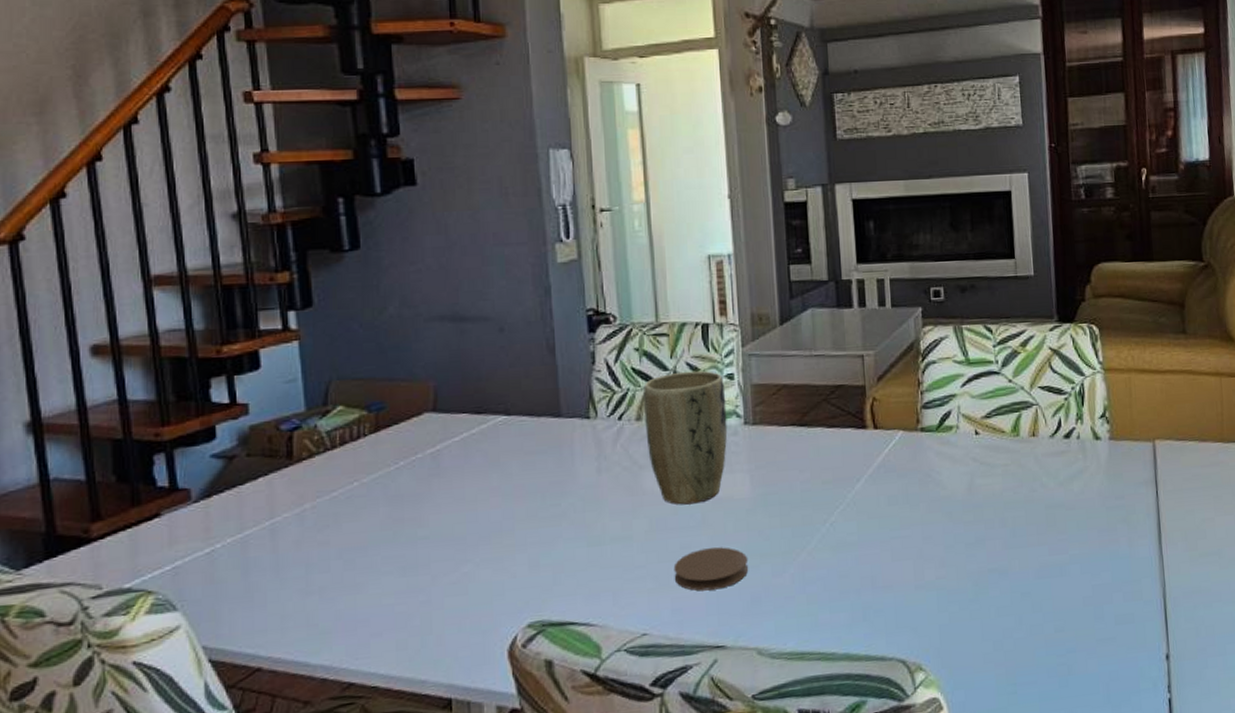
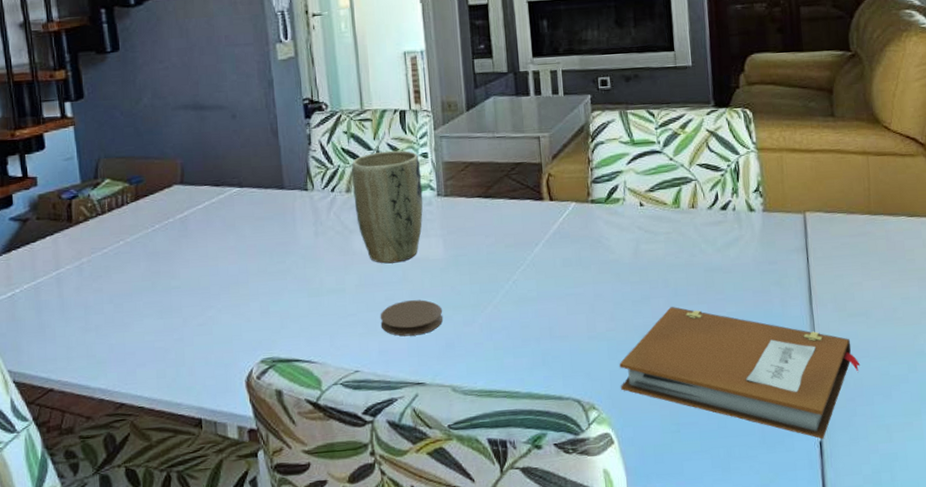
notebook: none [950,549,1212,696] -> present [619,307,860,439]

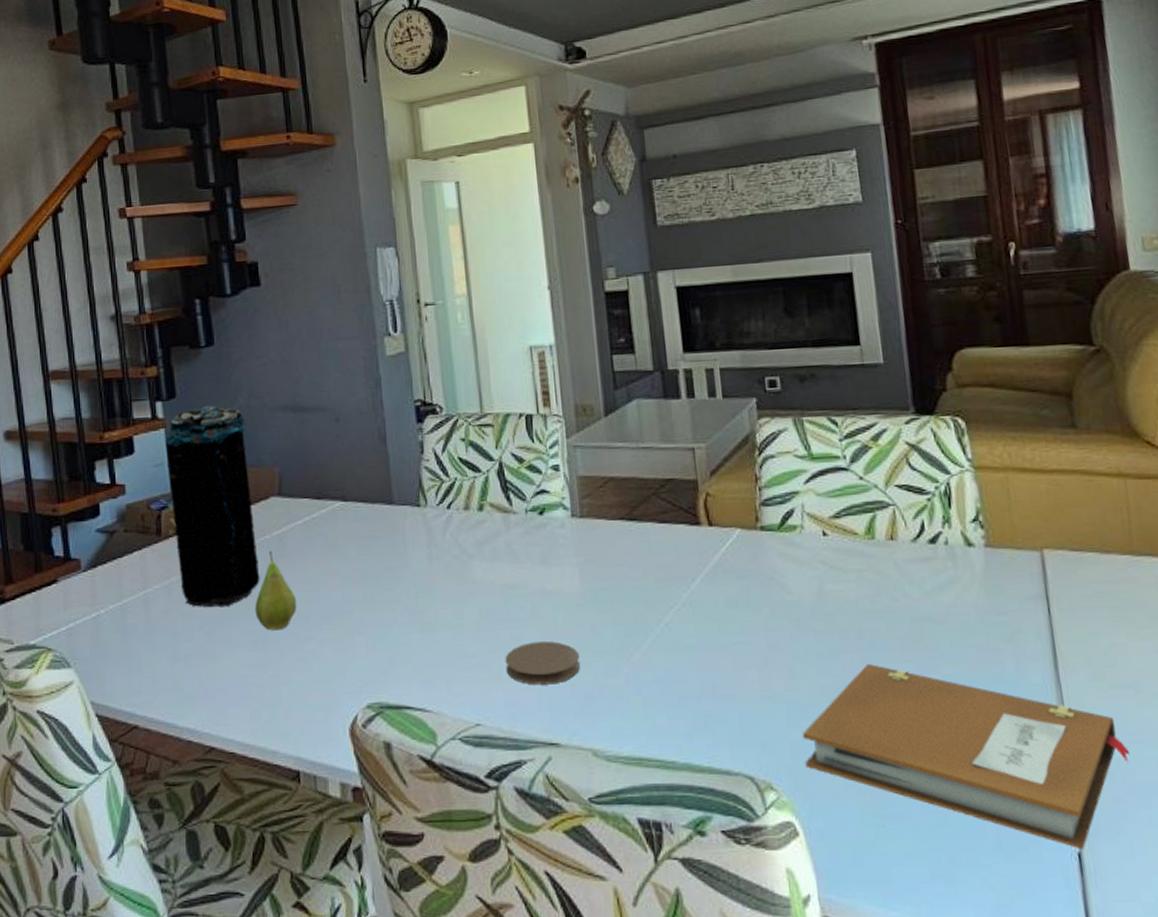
beverage can: none [74,104,165,284] -> present [165,405,260,608]
fruit: none [160,232,198,301] -> present [255,550,296,631]
plant pot: present [352,150,423,264] -> none [470,461,555,596]

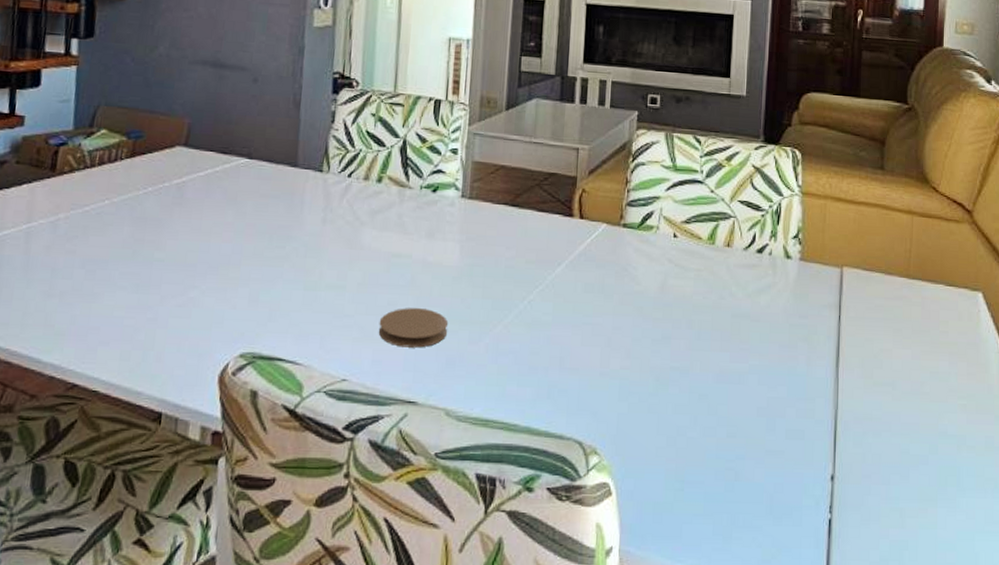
beverage can: present [165,405,260,608] -> none [68,49,163,249]
fruit: present [255,550,296,631] -> none [141,198,186,276]
notebook: present [802,664,1130,850] -> none [627,351,880,517]

